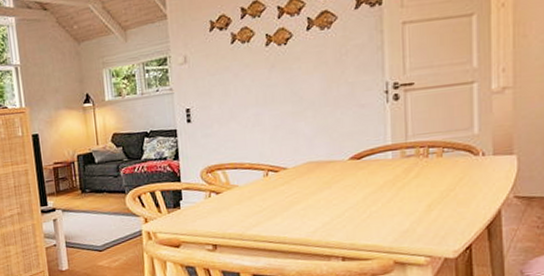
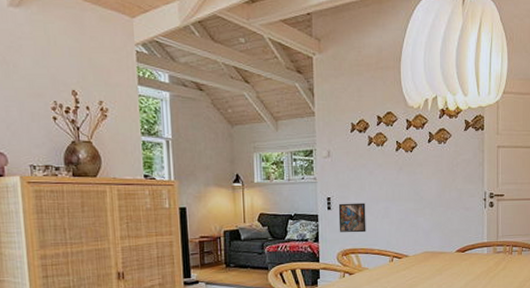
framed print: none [199,111,234,147] -> present [338,203,366,233]

